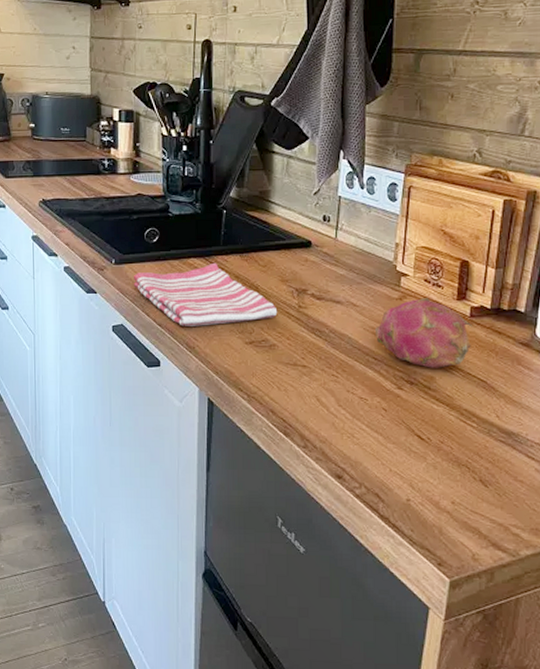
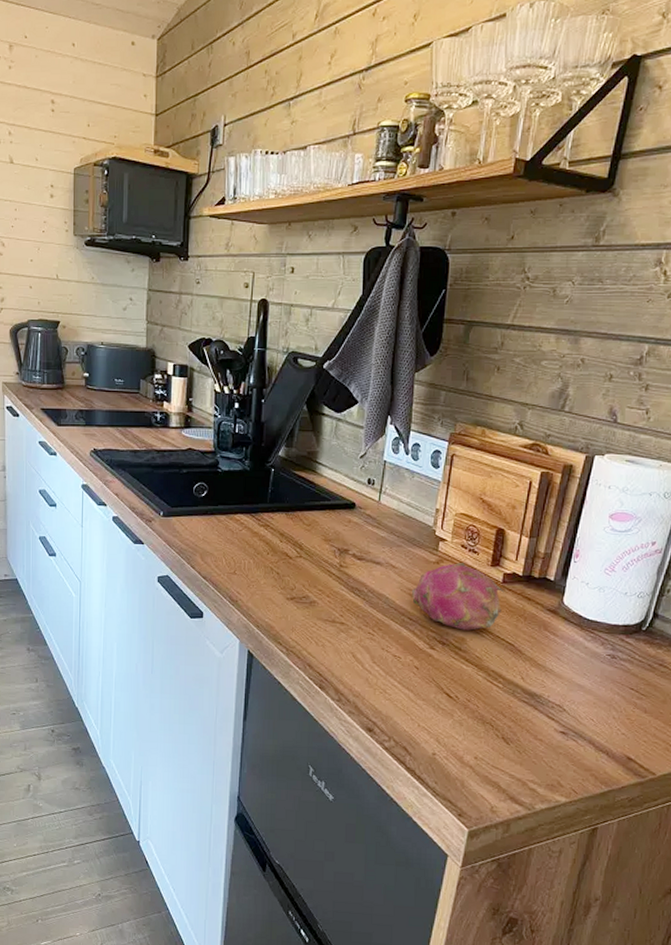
dish towel: present [133,263,278,326] -> none [180,520,319,581]

